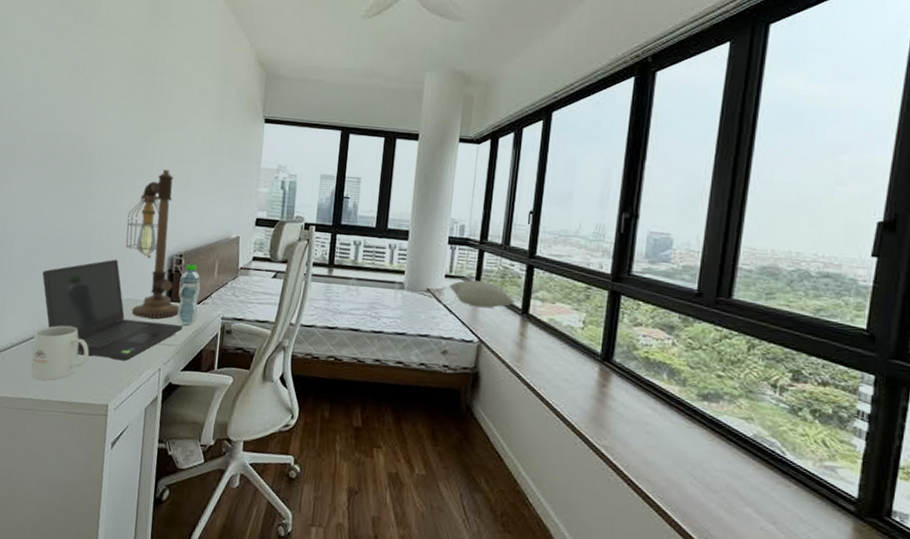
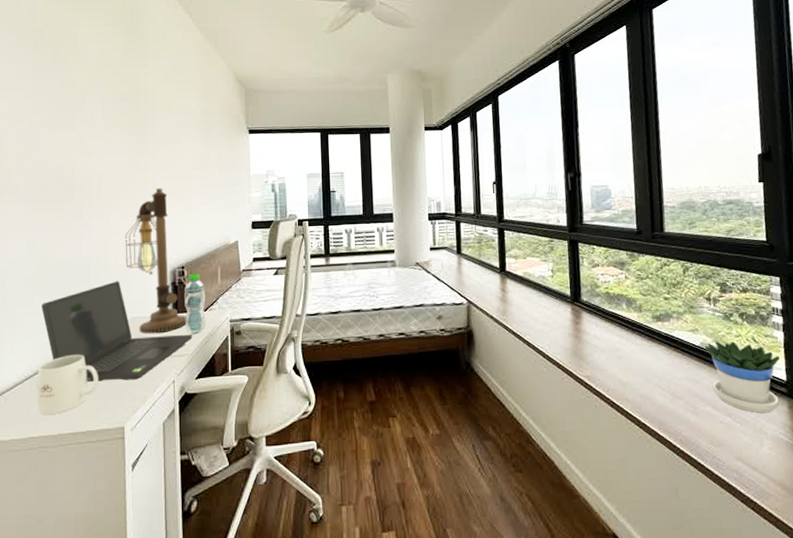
cushion: present [449,280,514,308] -> none [435,248,492,272]
flowerpot: none [757,436,854,531] -> present [704,341,780,414]

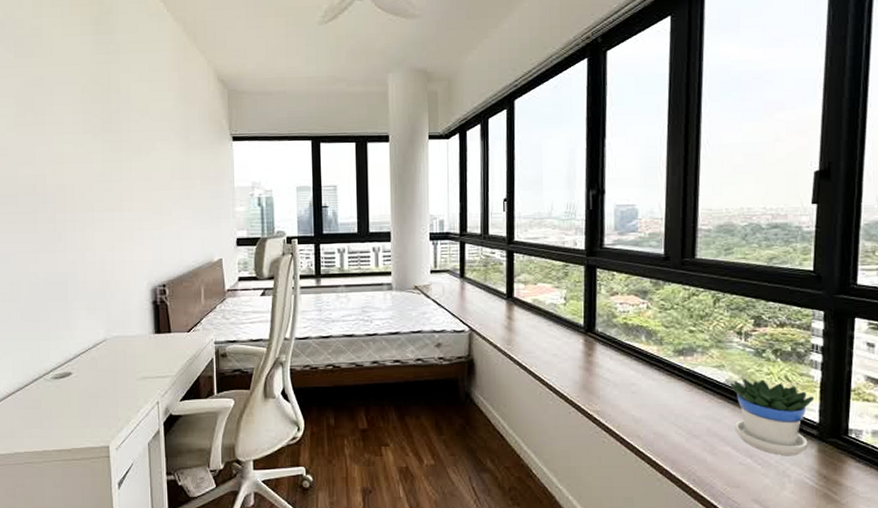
mug: present [36,354,98,416] -> none [19,372,81,432]
laptop: present [41,281,193,382] -> none [19,298,176,400]
desk lamp: present [125,188,187,334] -> none [102,200,170,354]
water bottle: present [184,274,207,334] -> none [166,293,191,355]

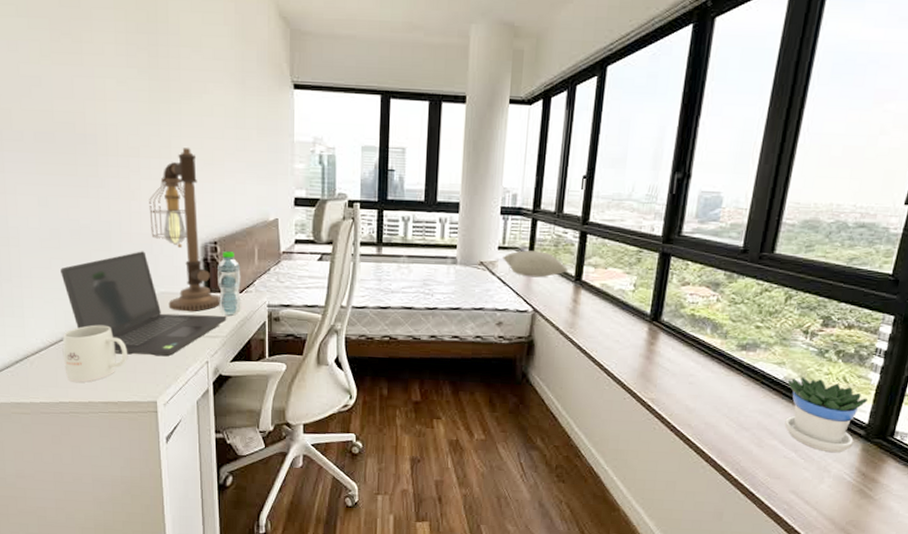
laptop: none [19,298,176,400] -> present [61,251,227,356]
mug: none [19,372,81,432] -> present [62,324,127,383]
desk lamp: none [102,200,170,354] -> present [149,148,220,312]
water bottle: none [166,293,191,355] -> present [218,251,242,316]
cushion: none [436,272,499,298] -> present [503,250,568,278]

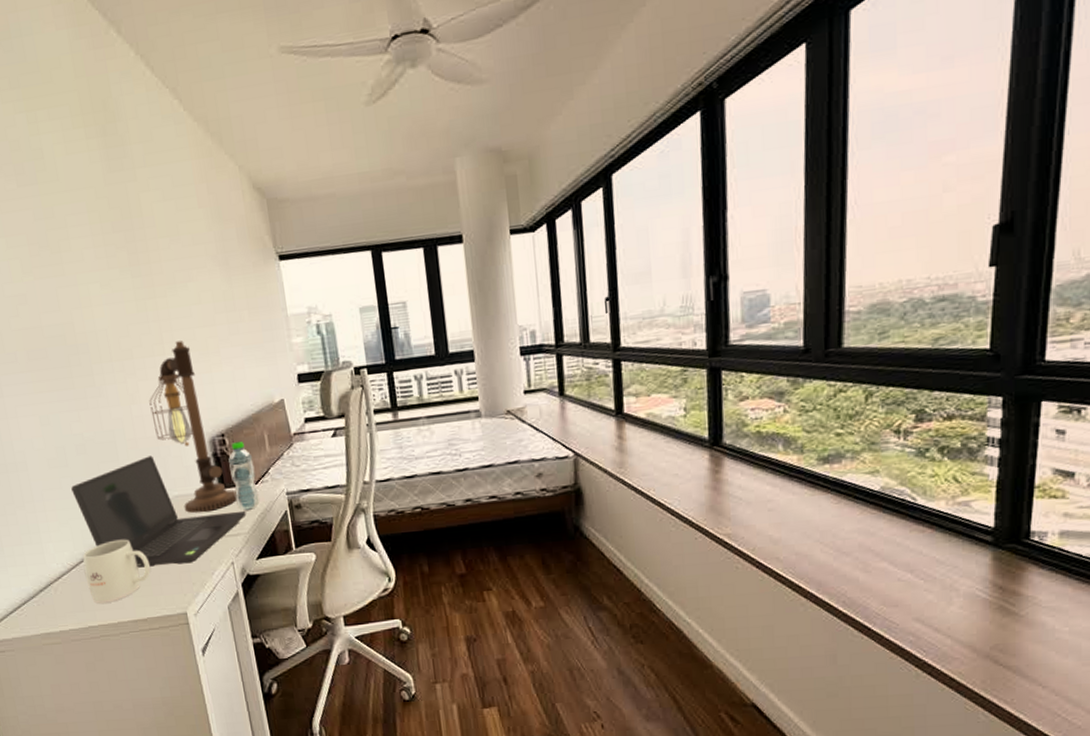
cushion: present [503,250,568,278] -> none [531,388,606,419]
flowerpot: present [784,377,868,453] -> none [885,483,988,568]

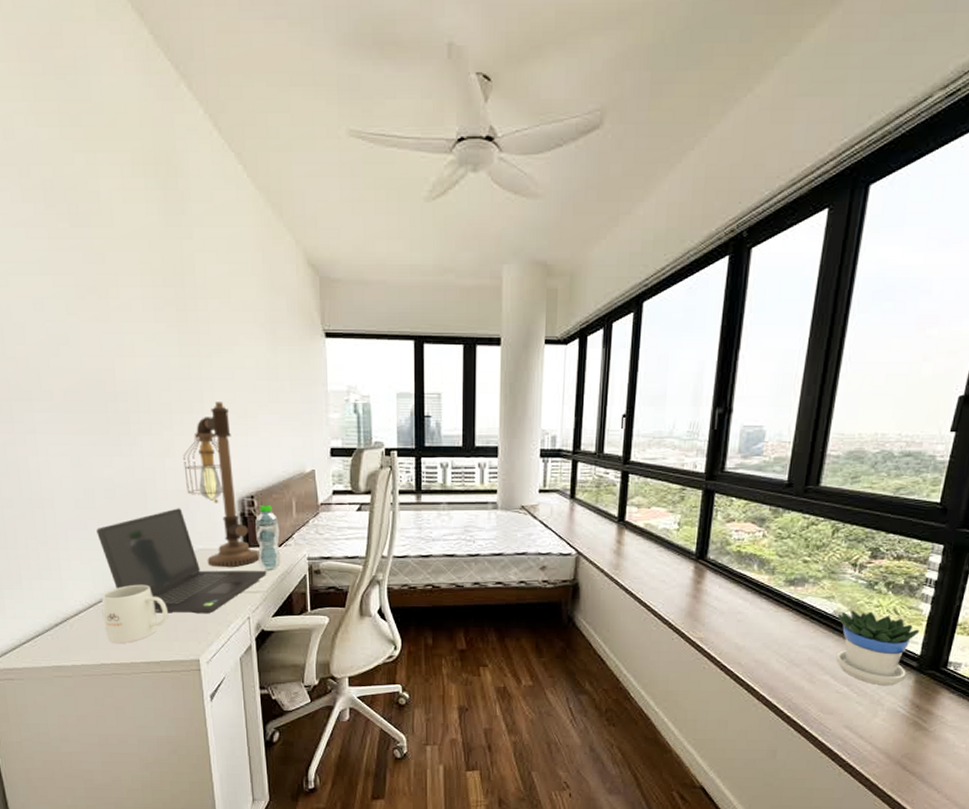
flowerpot: none [885,483,988,568] -> present [836,610,919,686]

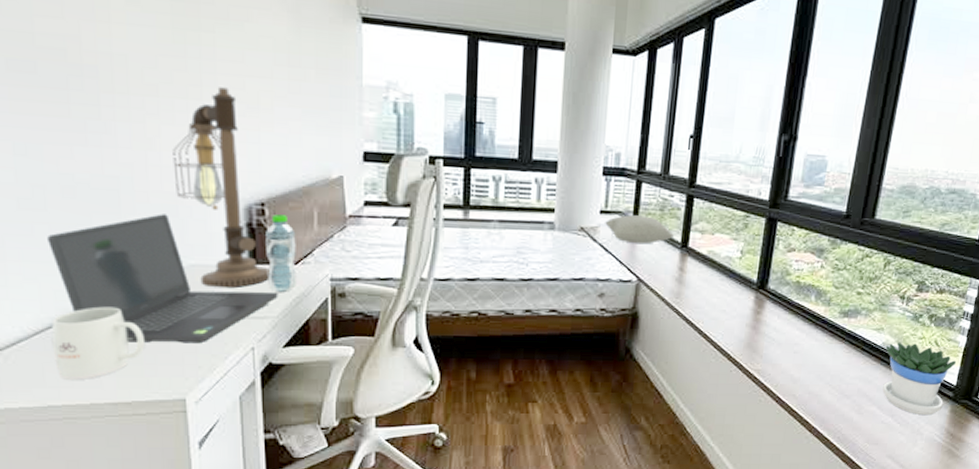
cushion: none [544,493,610,520] -> present [605,215,674,244]

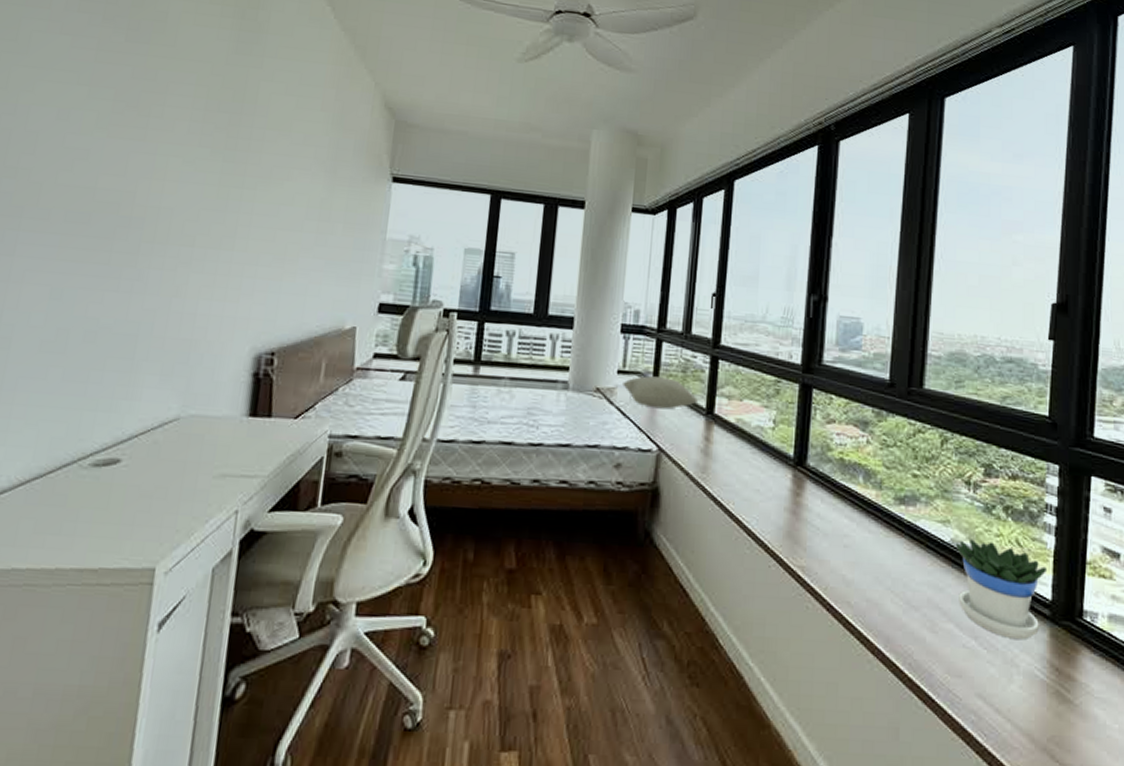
laptop: present [47,214,278,343] -> none [57,360,273,502]
mug: present [51,306,144,381] -> none [31,457,128,541]
desk lamp: present [172,87,270,289] -> none [191,239,269,442]
water bottle: present [266,214,298,292] -> none [263,364,301,449]

